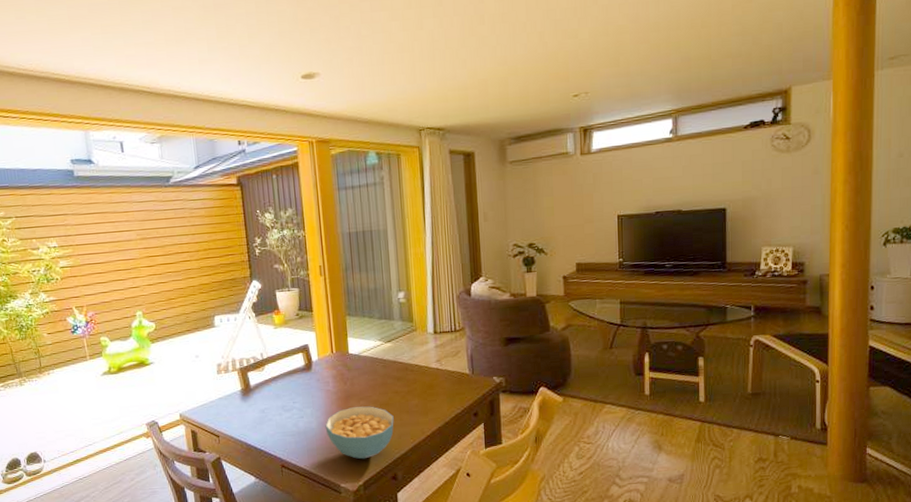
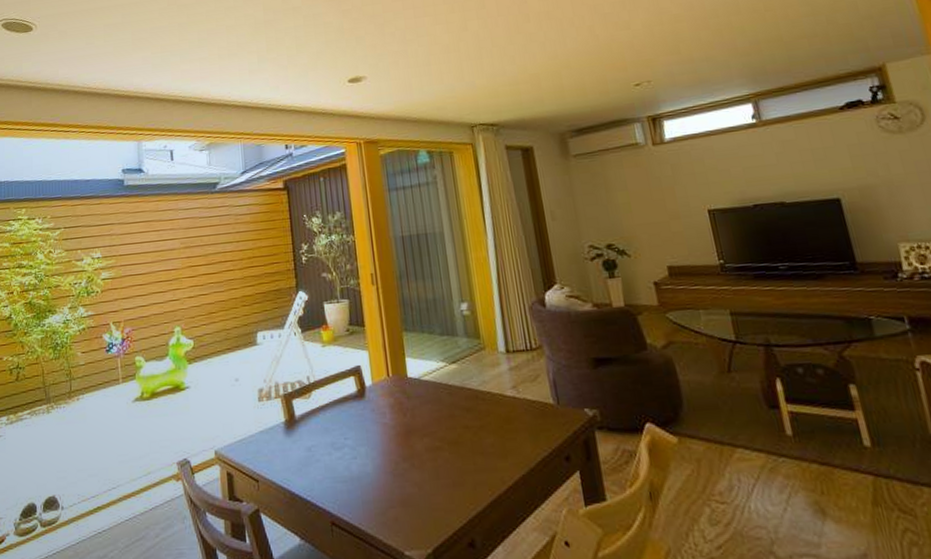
cereal bowl: present [325,406,394,459] -> none [382,445,467,517]

